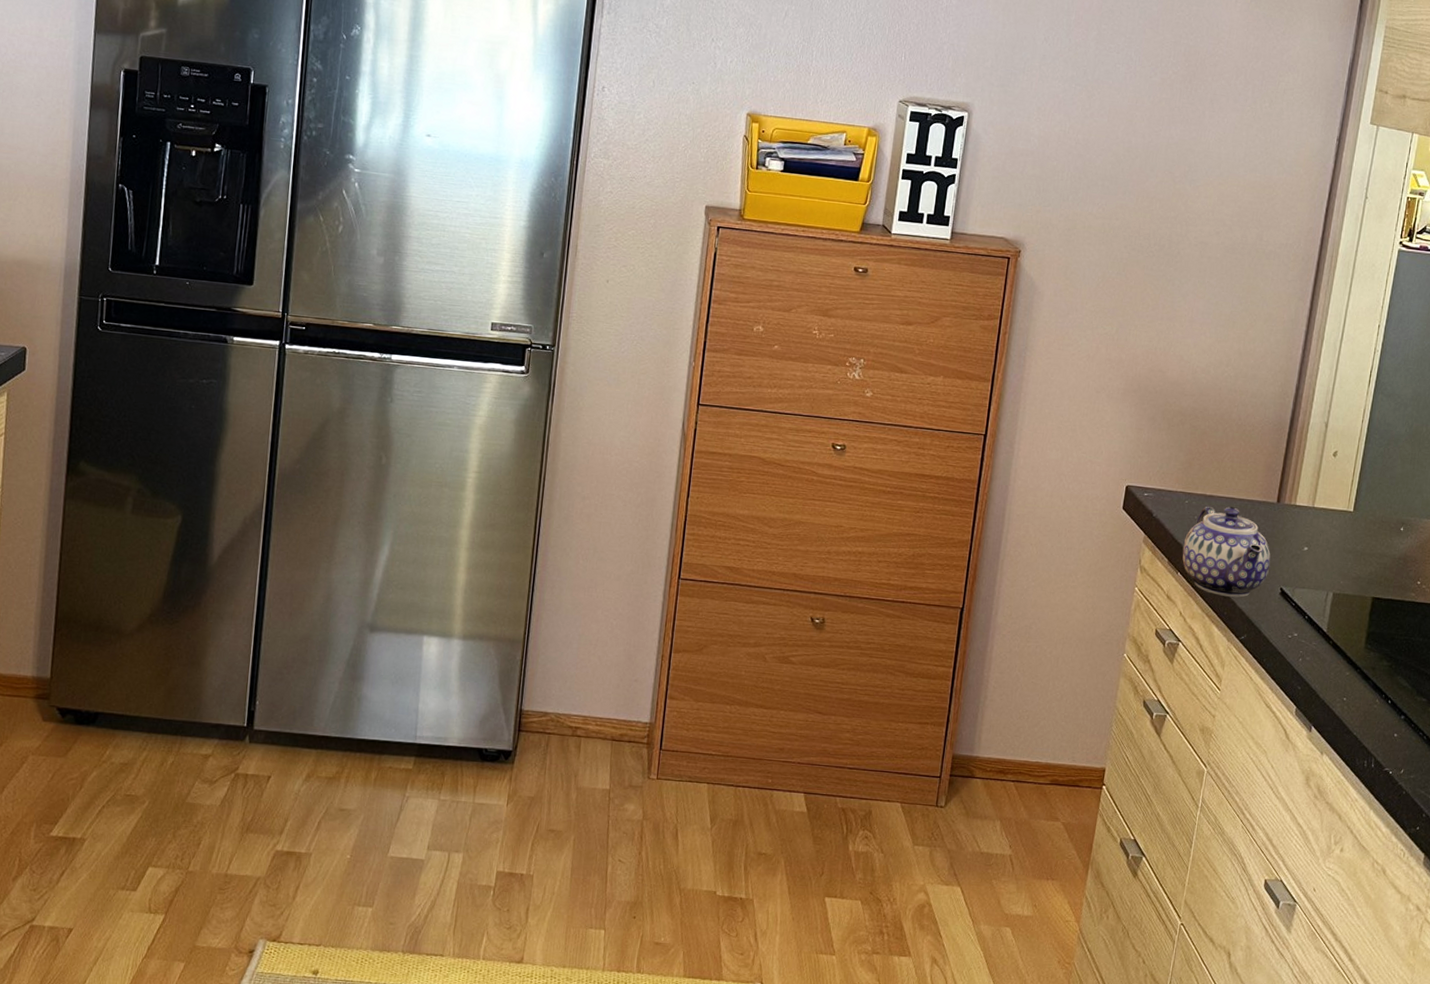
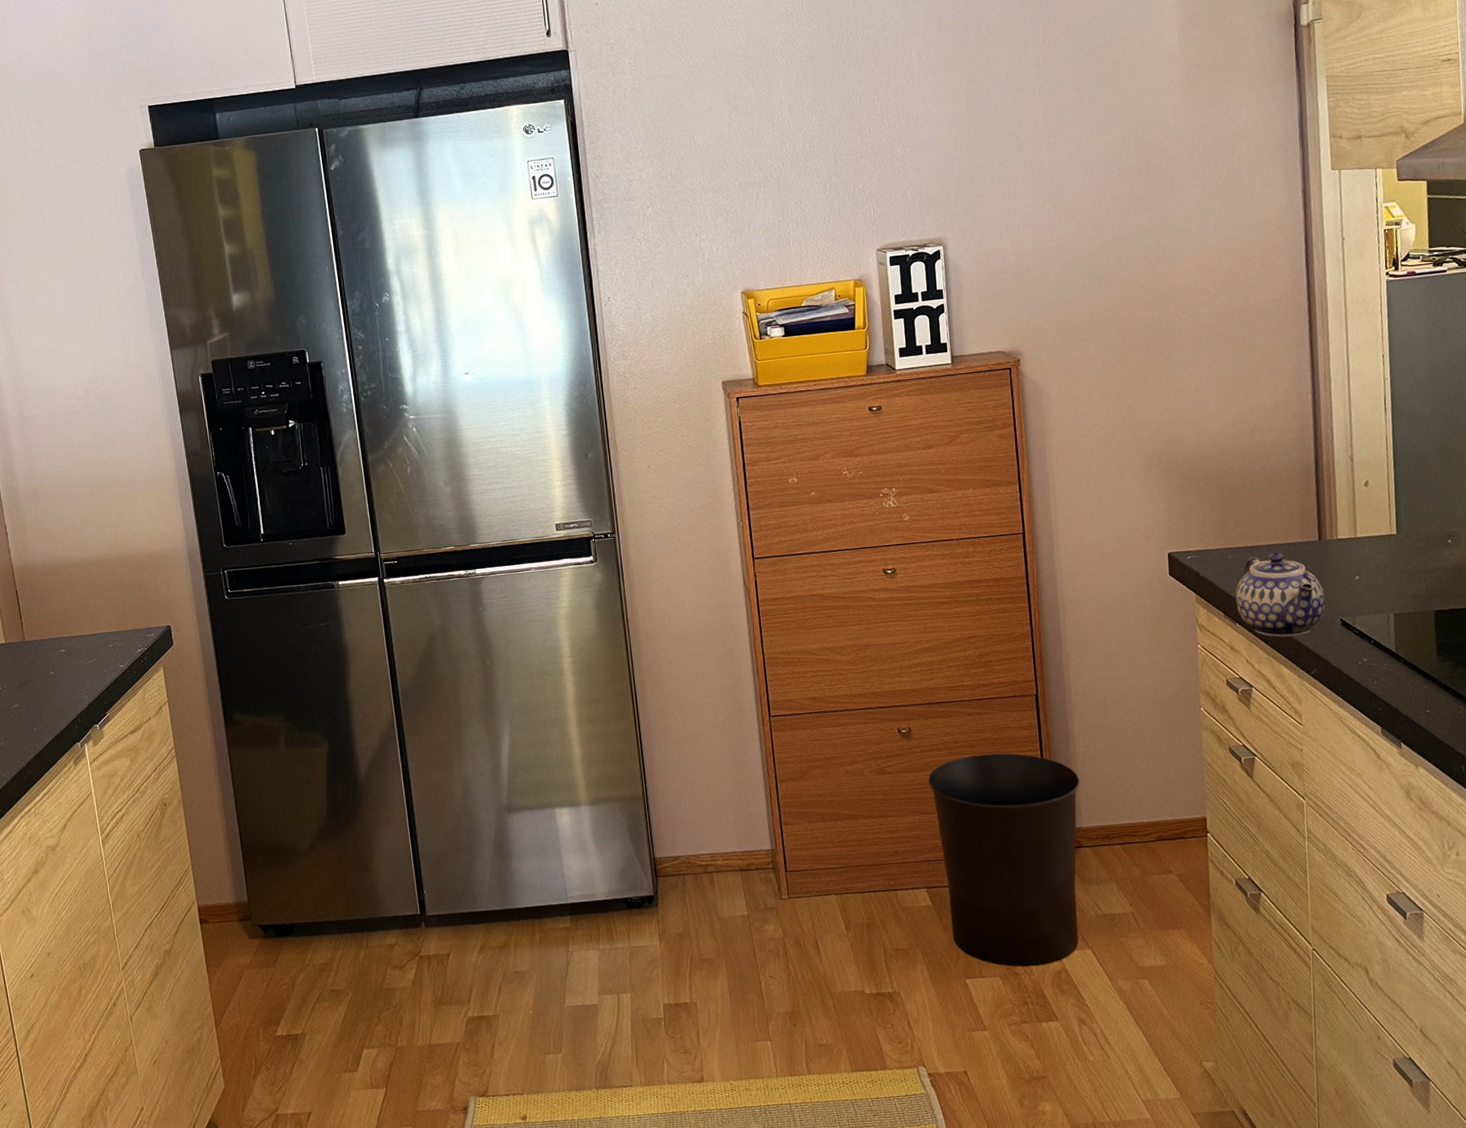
waste bin: none [821,660,987,896] -> present [928,753,1080,967]

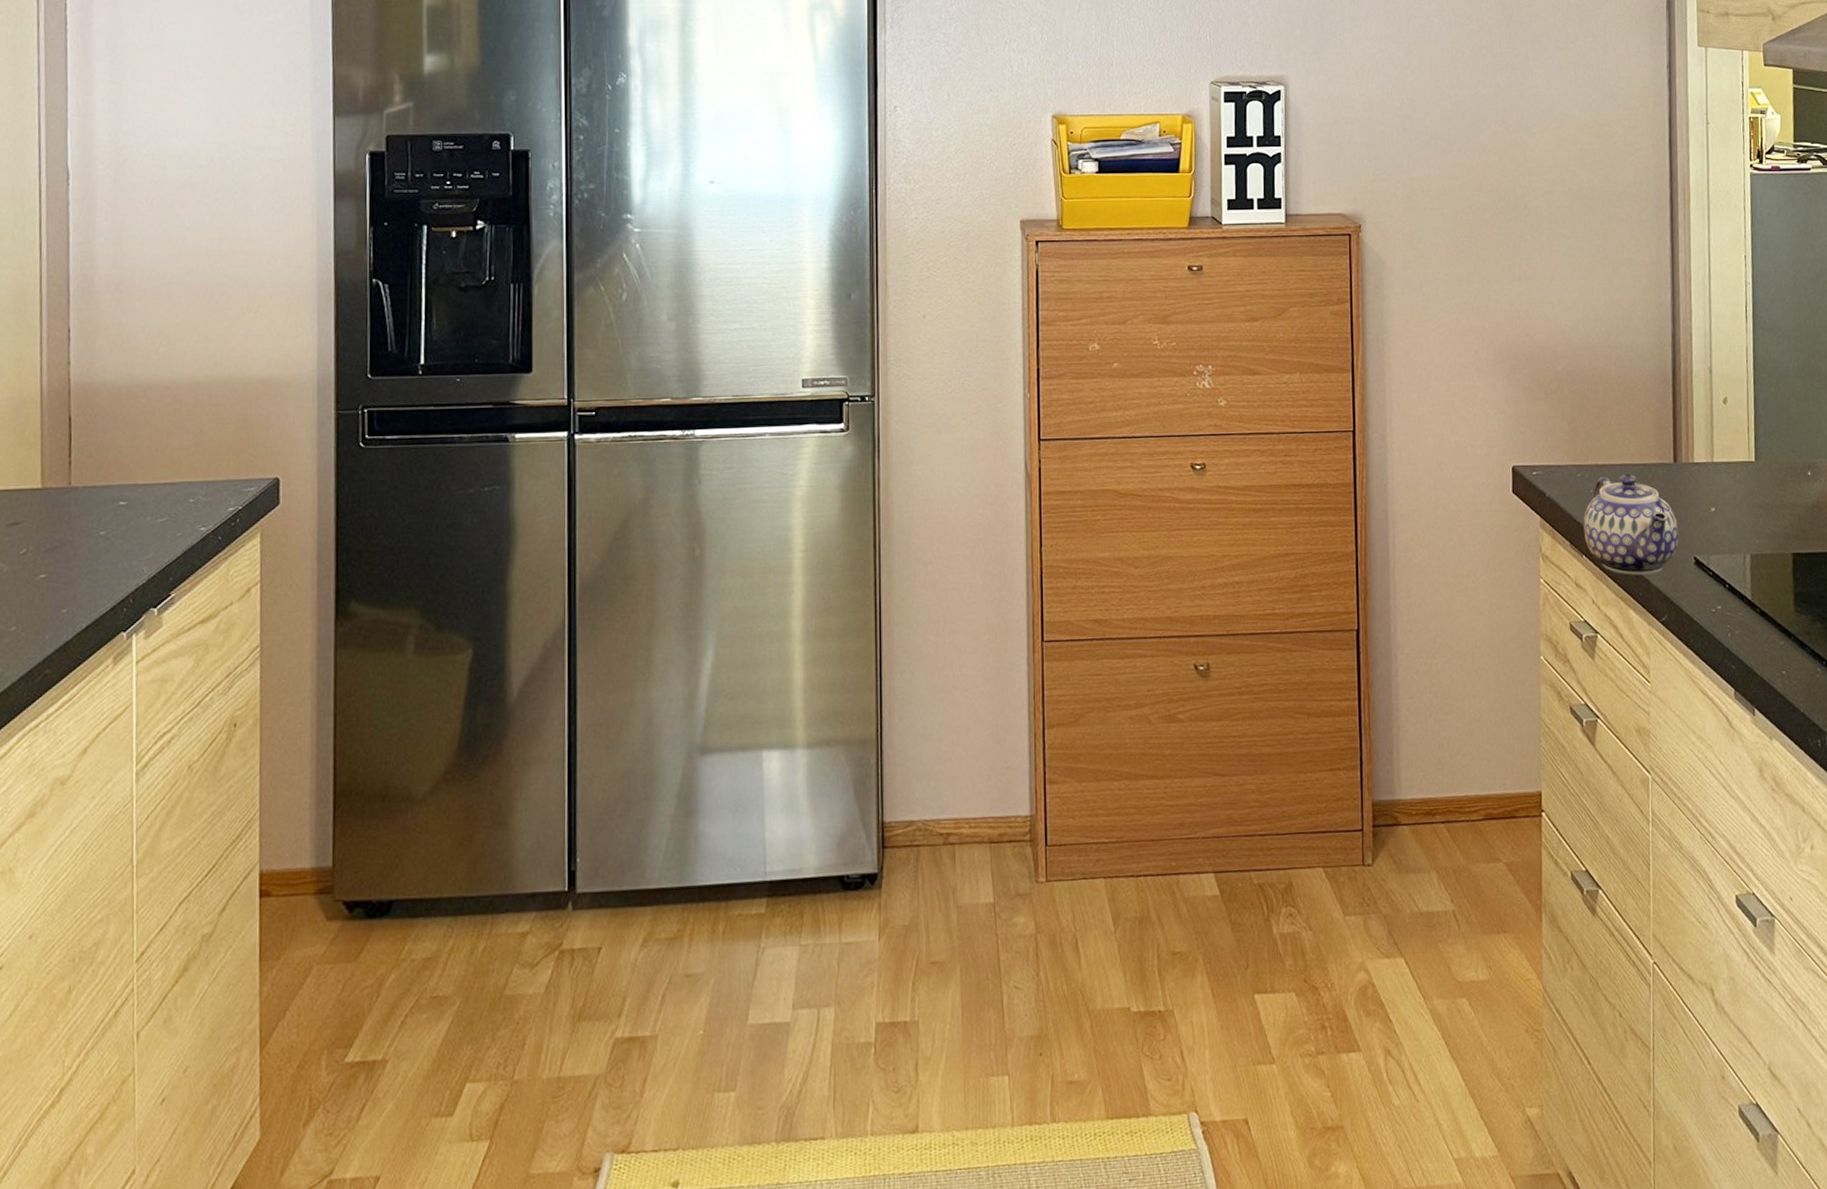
waste bin: present [928,753,1080,967] -> none [1226,701,1401,979]

